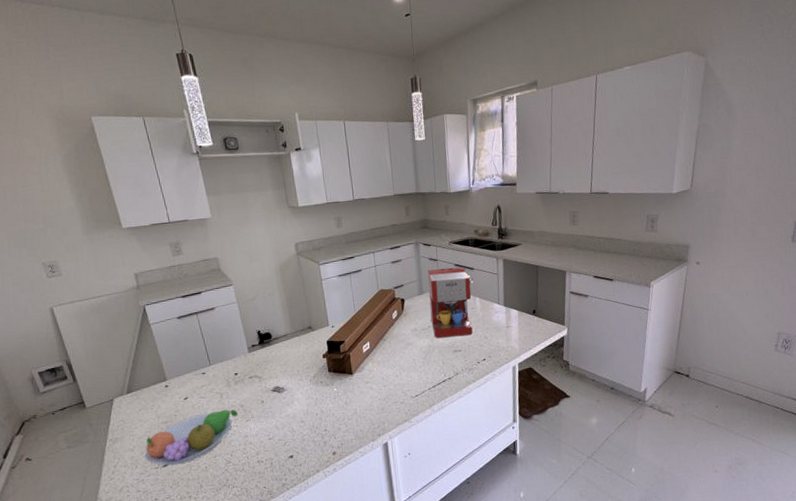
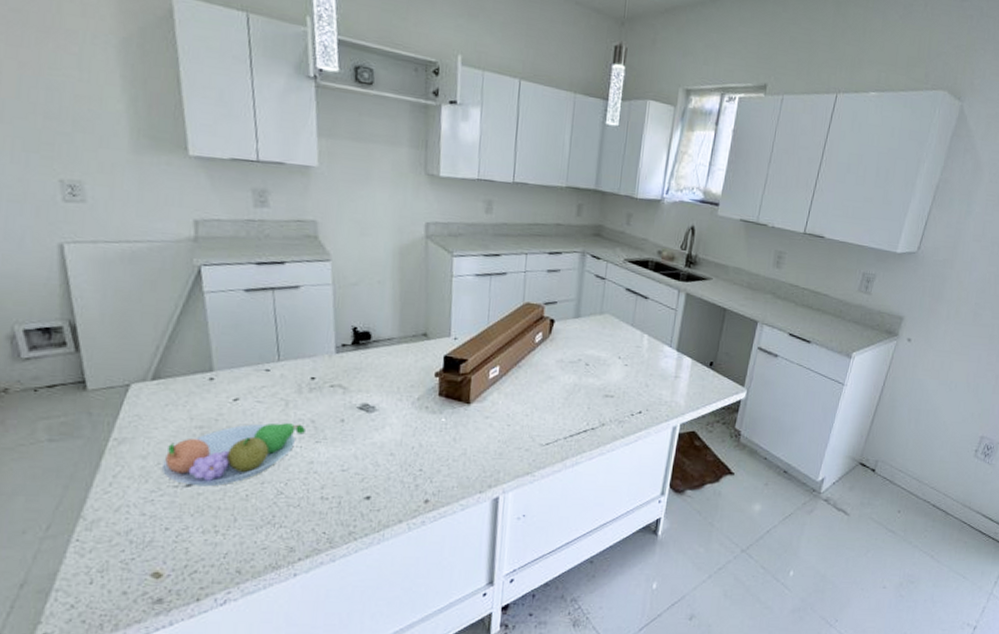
coffee maker: present [427,266,474,338] -> none [583,288,646,379]

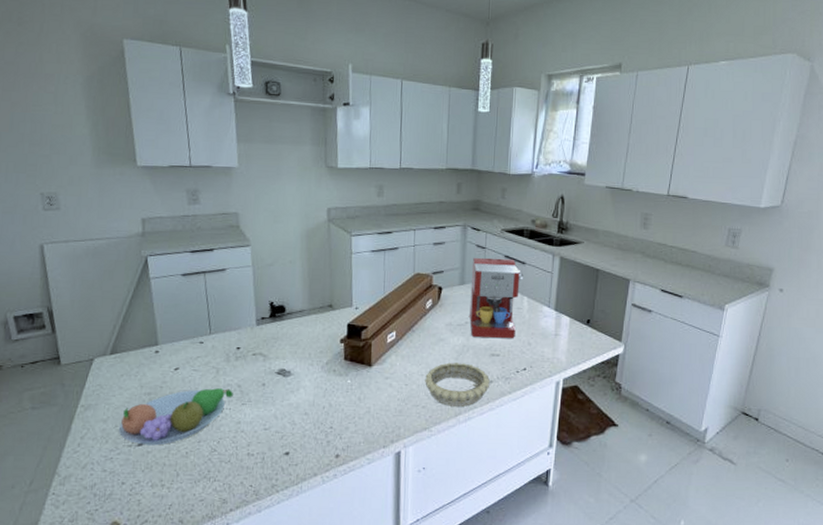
decorative bowl: none [530,402,601,451] -> present [425,362,490,407]
coffee maker: none [583,288,646,379] -> present [469,257,524,338]

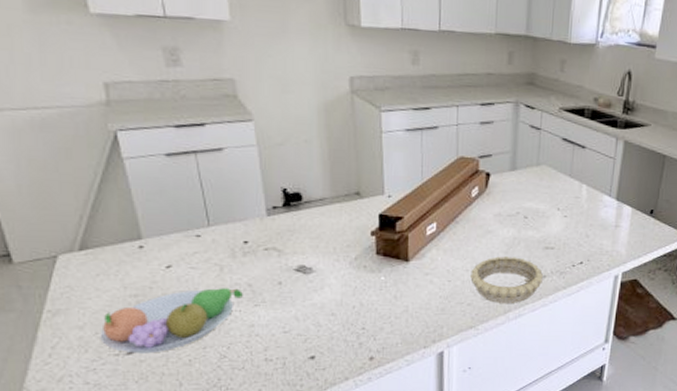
coffee maker: present [469,257,524,338] -> none [521,139,583,230]

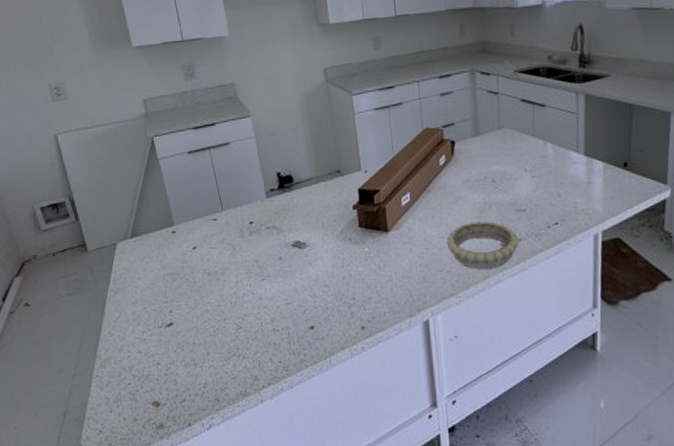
fruit bowl: present [100,288,243,354] -> none [147,265,252,326]

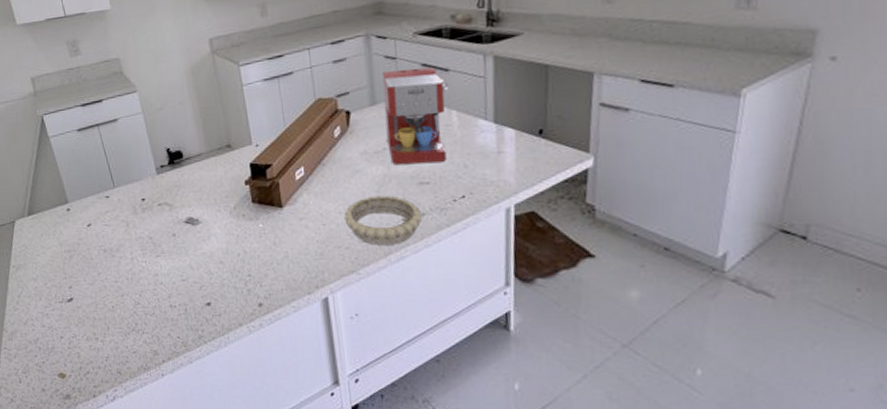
coffee maker: none [485,102,545,192] -> present [382,66,449,164]

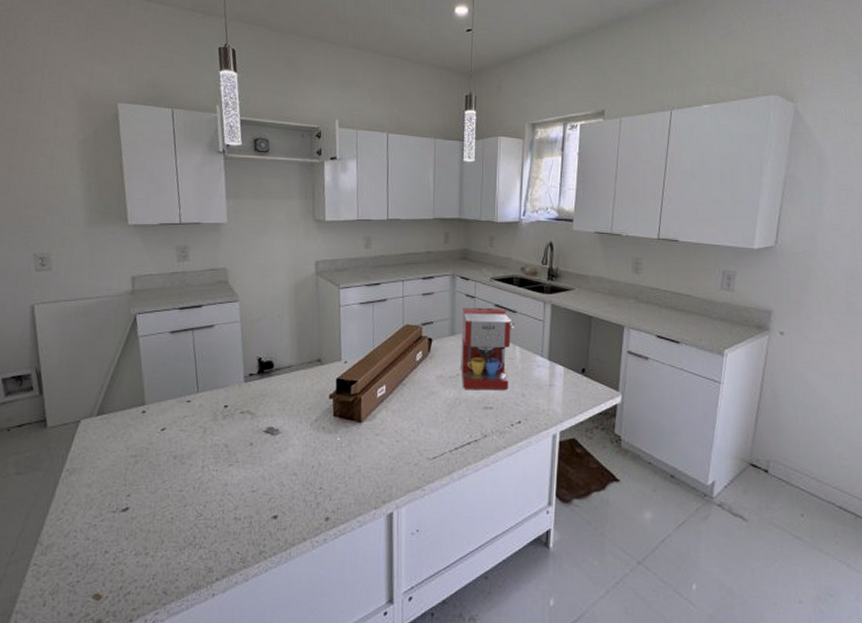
decorative bowl: present [344,195,422,245] -> none [417,417,483,463]

